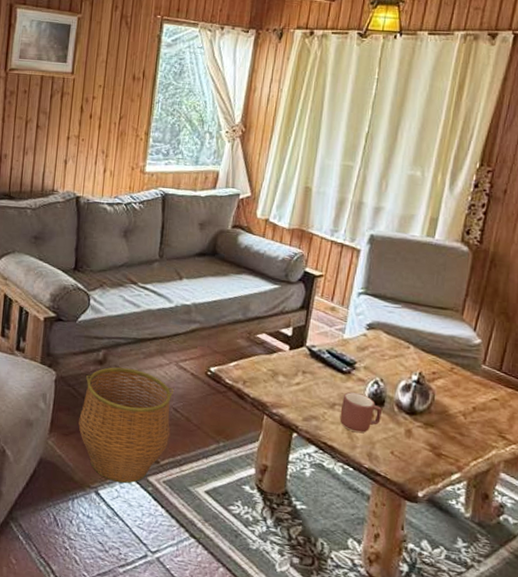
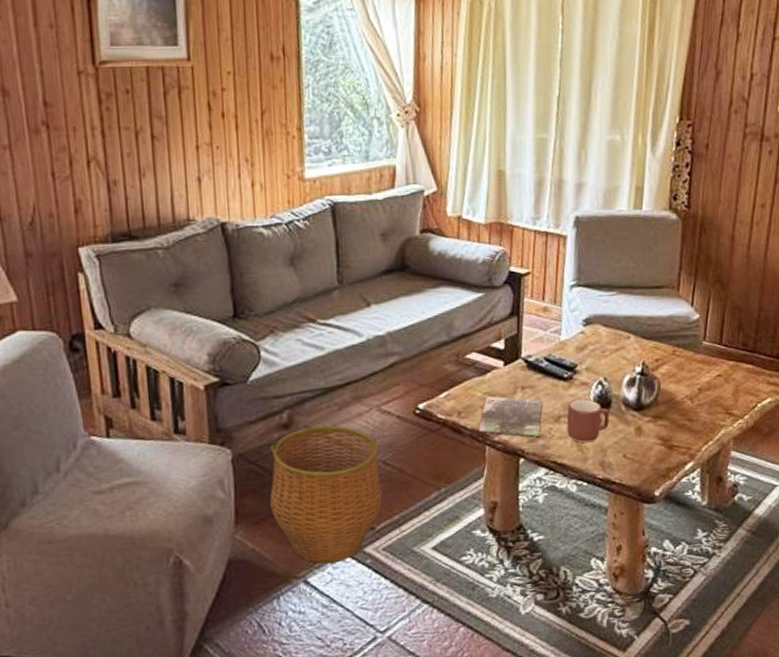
magazine: none [259,373,321,419] -> present [478,396,543,438]

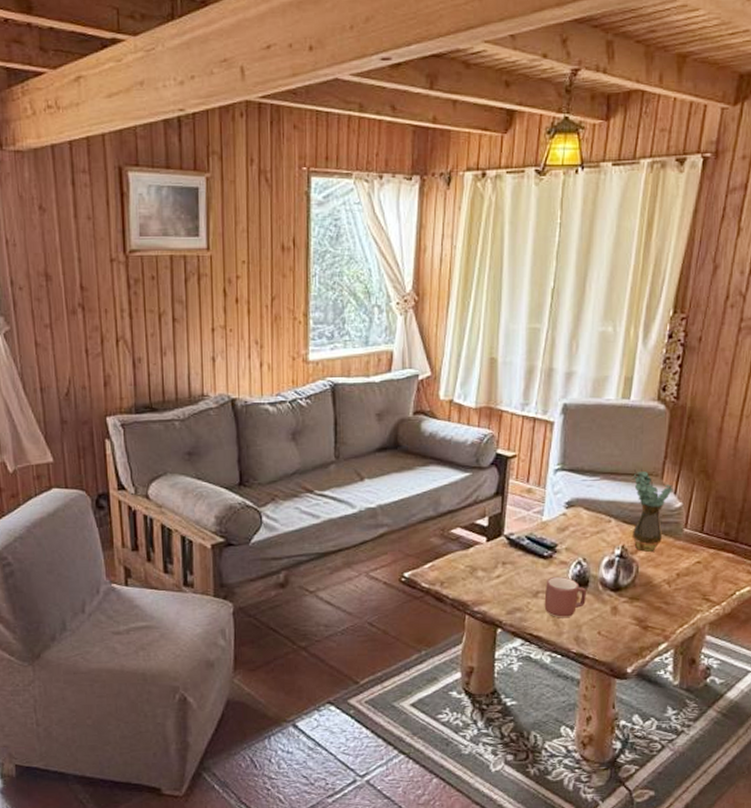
basket: present [270,425,382,564] -> none [265,587,367,711]
magazine: present [478,396,543,438] -> none [459,569,522,611]
vase: none [649,281,689,368] -> present [632,469,672,552]

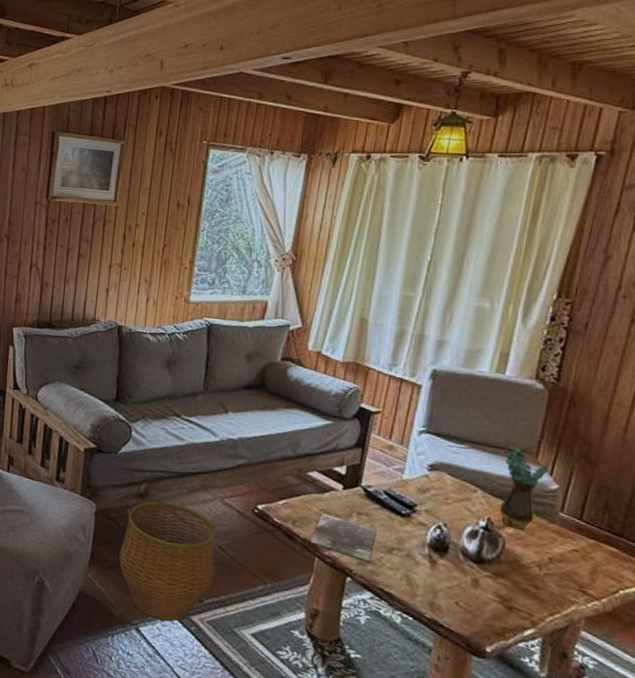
basket: none [265,587,367,711] -> present [119,501,219,622]
magazine: none [459,569,522,611] -> present [310,513,377,563]
mug: present [544,576,587,618] -> none [398,536,446,581]

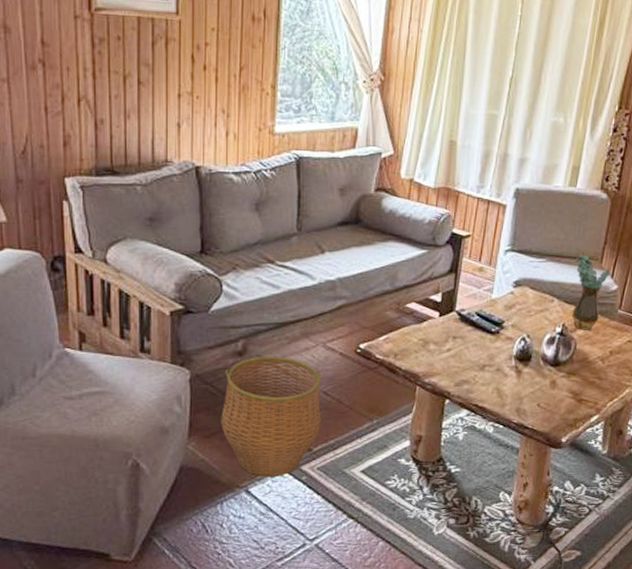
magazine: present [310,513,377,563] -> none [411,343,471,383]

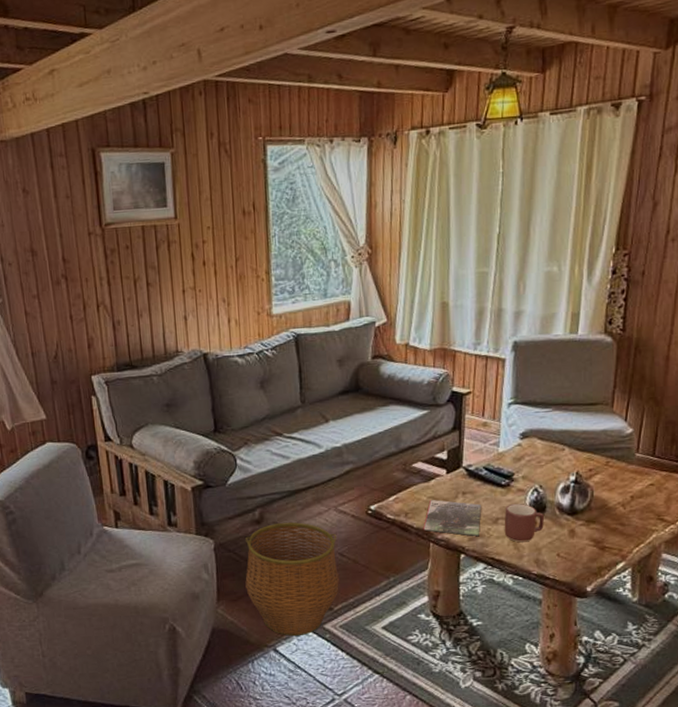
magazine: none [411,343,471,383] -> present [423,500,482,537]
mug: none [489,351,530,391] -> present [504,503,545,543]
vase: present [572,253,610,330] -> none [584,399,623,477]

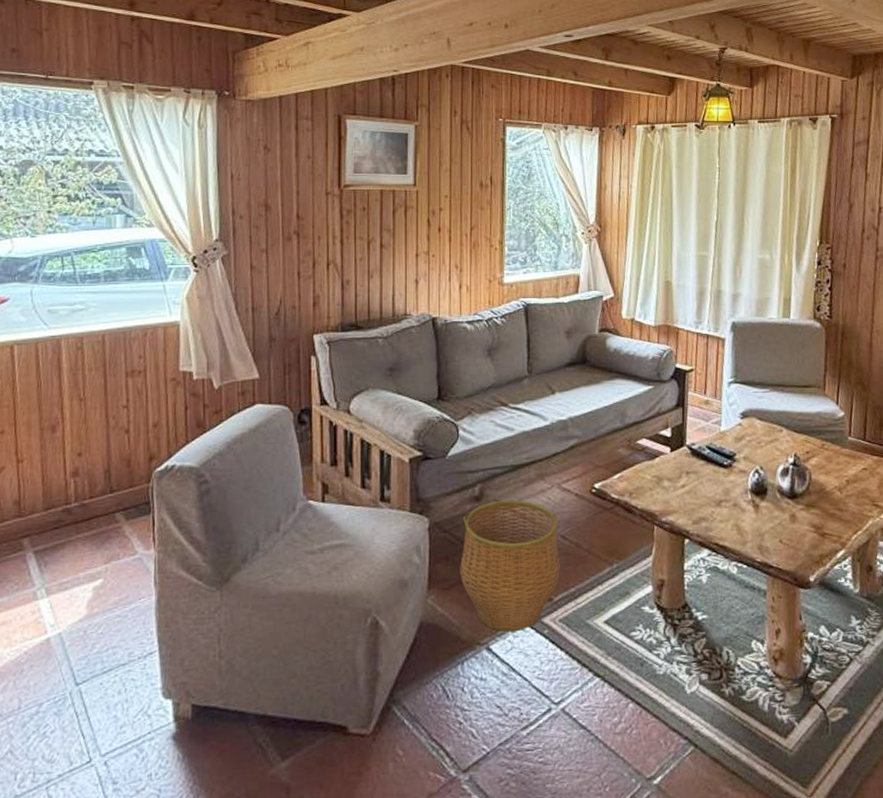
magazine: present [423,500,482,537] -> none [647,479,705,520]
mug: present [504,503,545,543] -> none [727,485,767,527]

